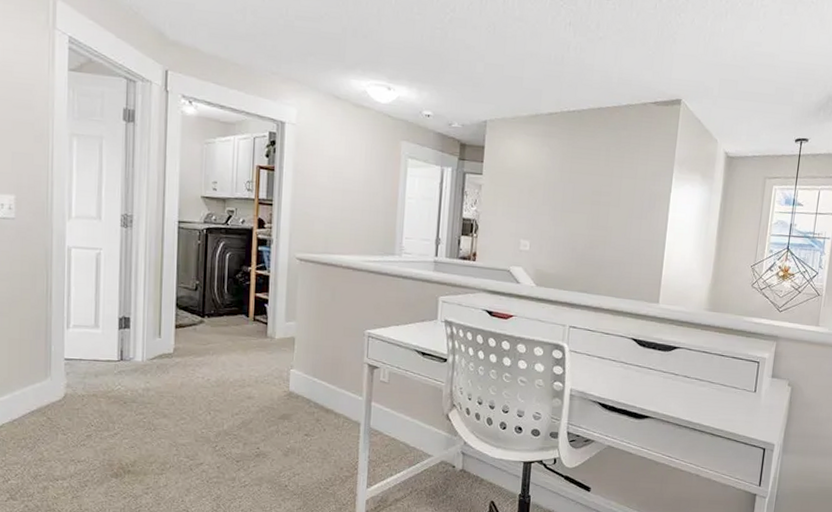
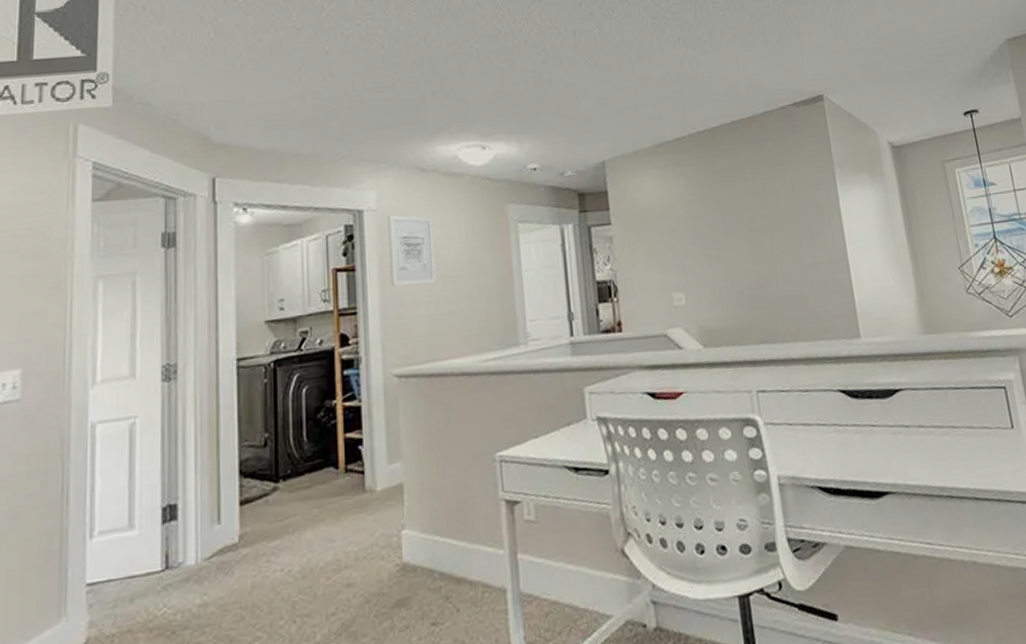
wall art: none [301,131,340,194] -> present [387,215,436,287]

